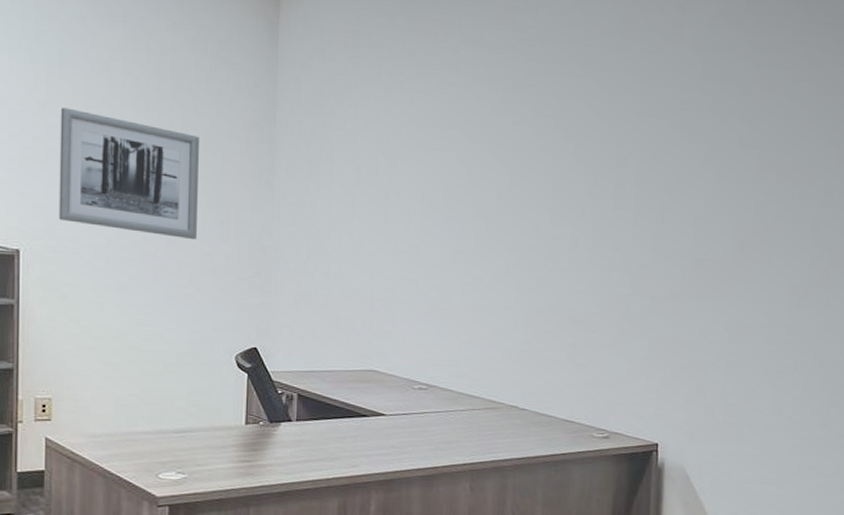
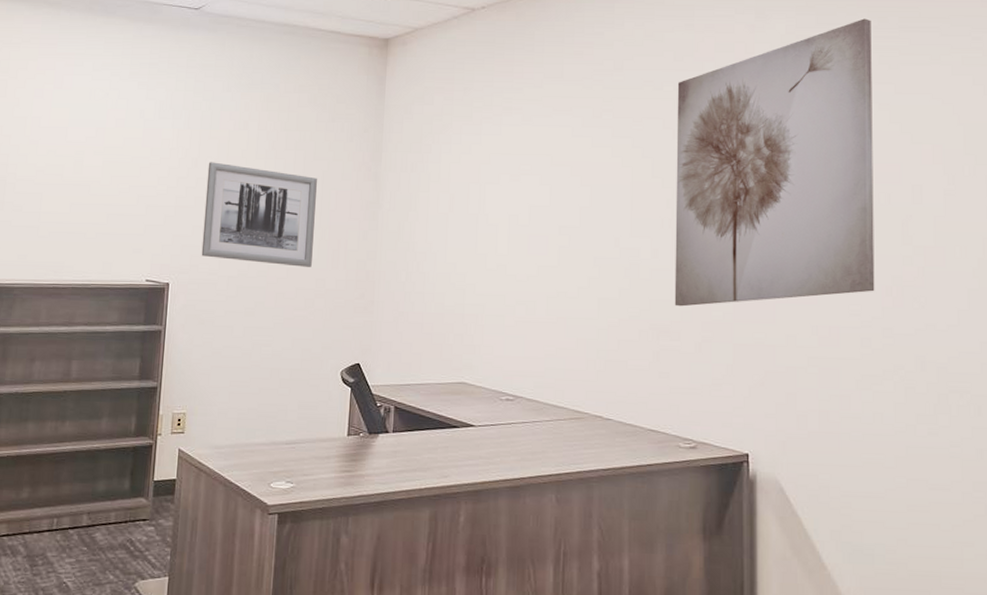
wall art: none [593,10,799,299] -> present [674,18,875,307]

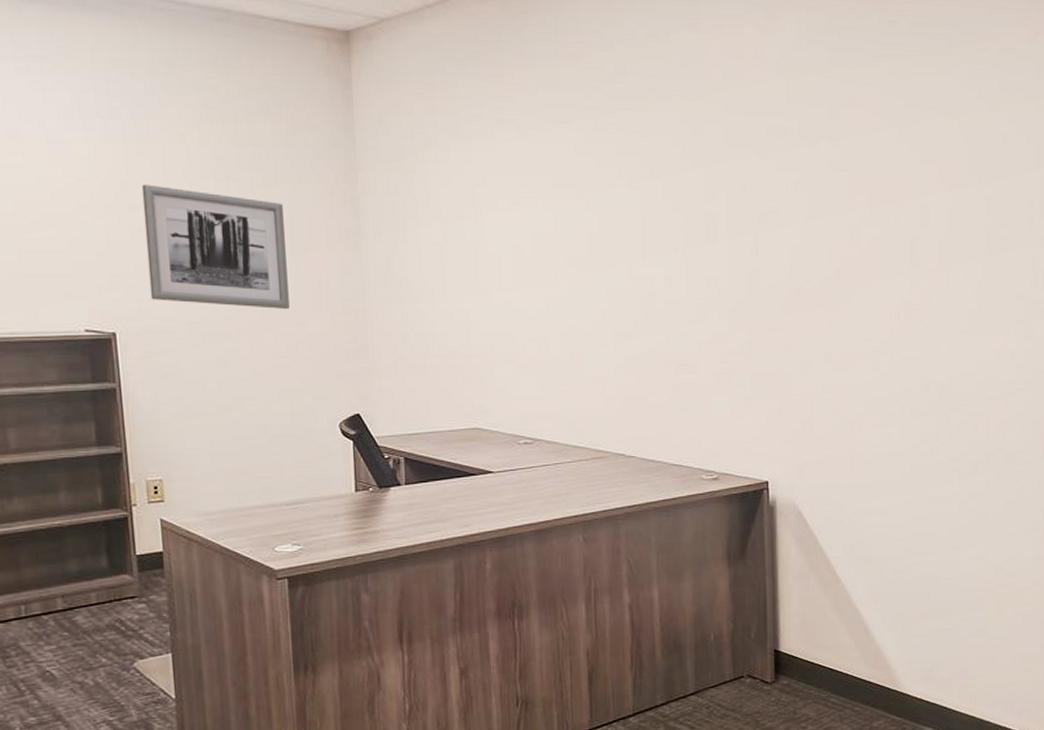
wall art: present [674,18,875,307] -> none [685,22,884,338]

